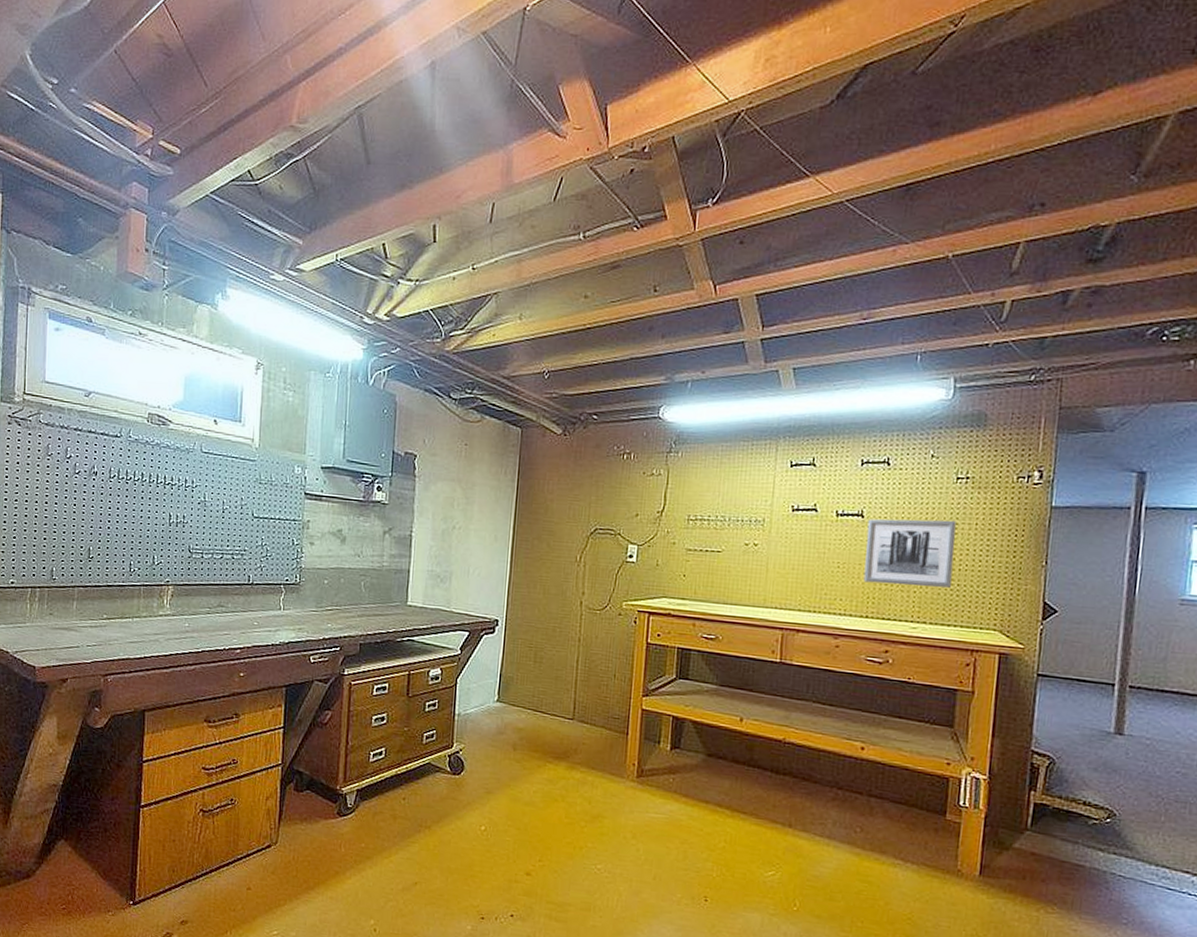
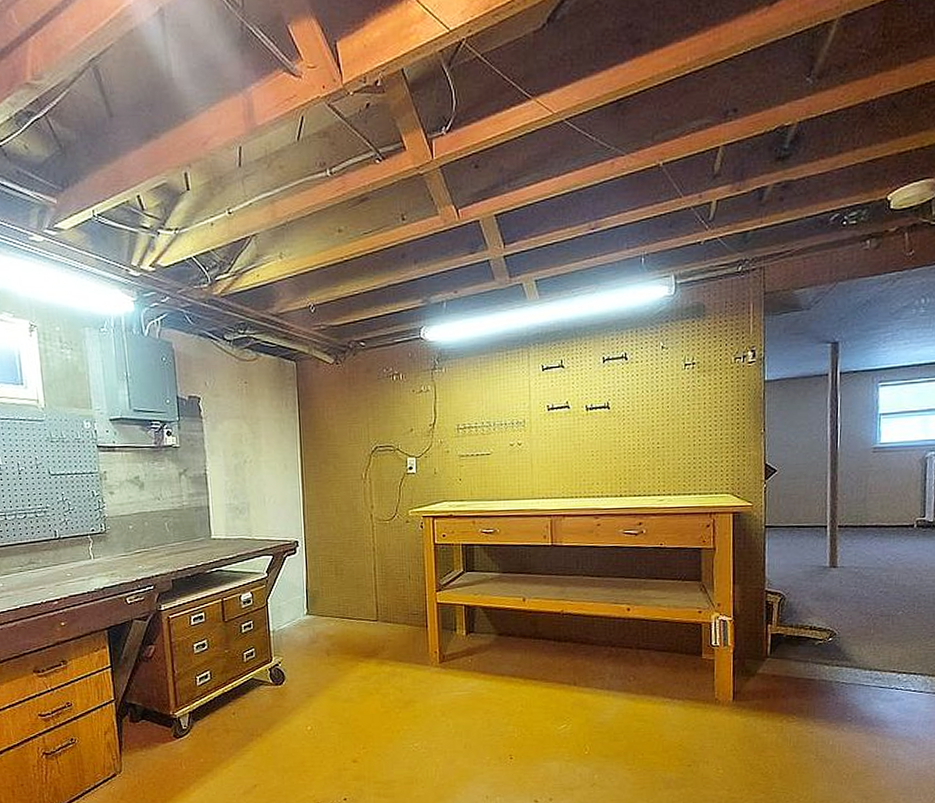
wall art: present [863,518,956,588] -> none [614,402,689,466]

